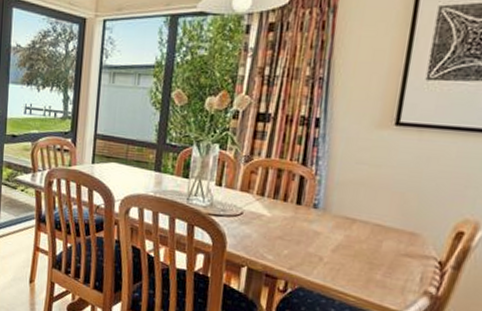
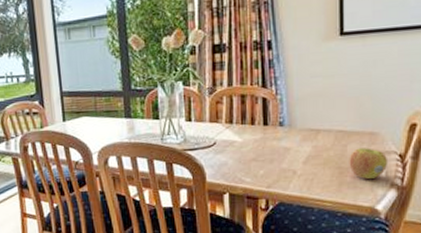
apple: none [381,246,426,283] -> present [349,148,388,180]

